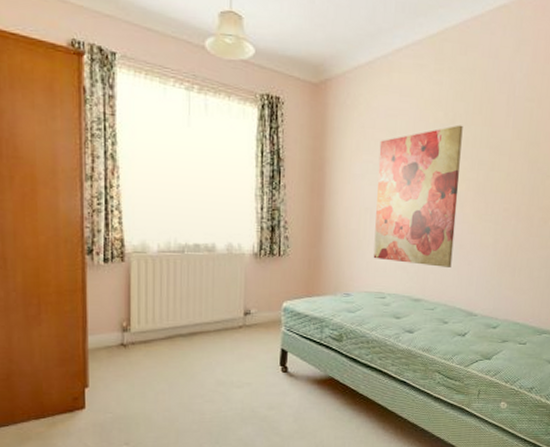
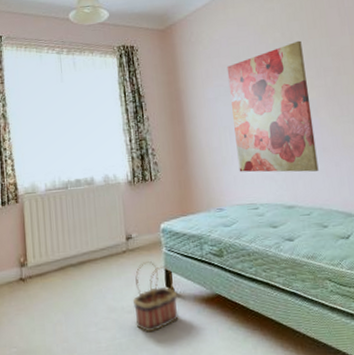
basket: none [243,339,291,408] -> present [132,261,179,332]

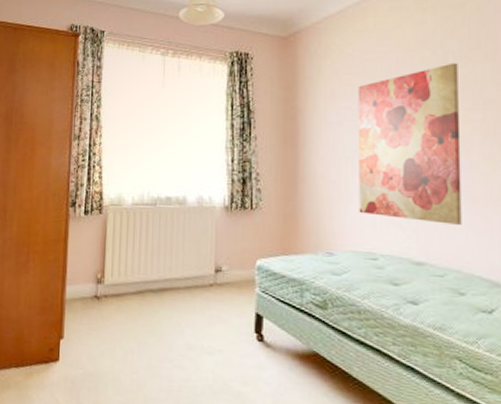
basket: present [132,261,179,332] -> none [214,300,267,381]

